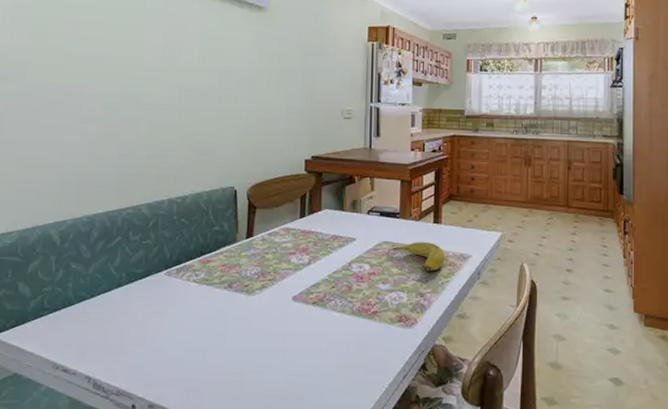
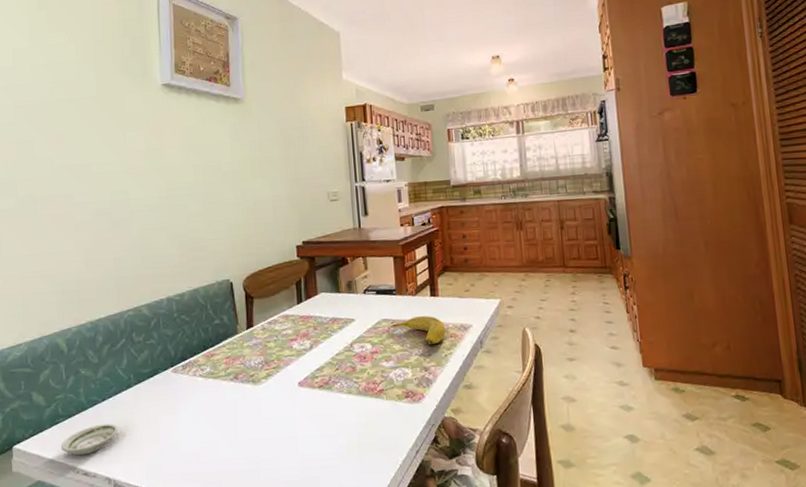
saucer: none [42,321,104,351] -> present [60,424,118,456]

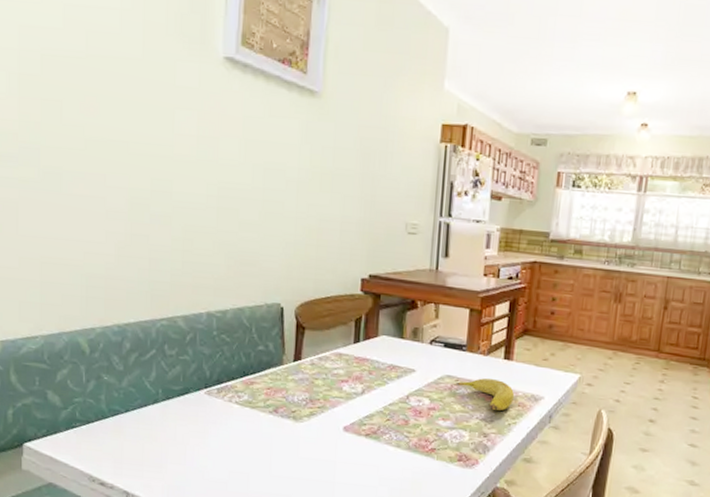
saucer: present [60,424,118,456] -> none [76,435,140,465]

